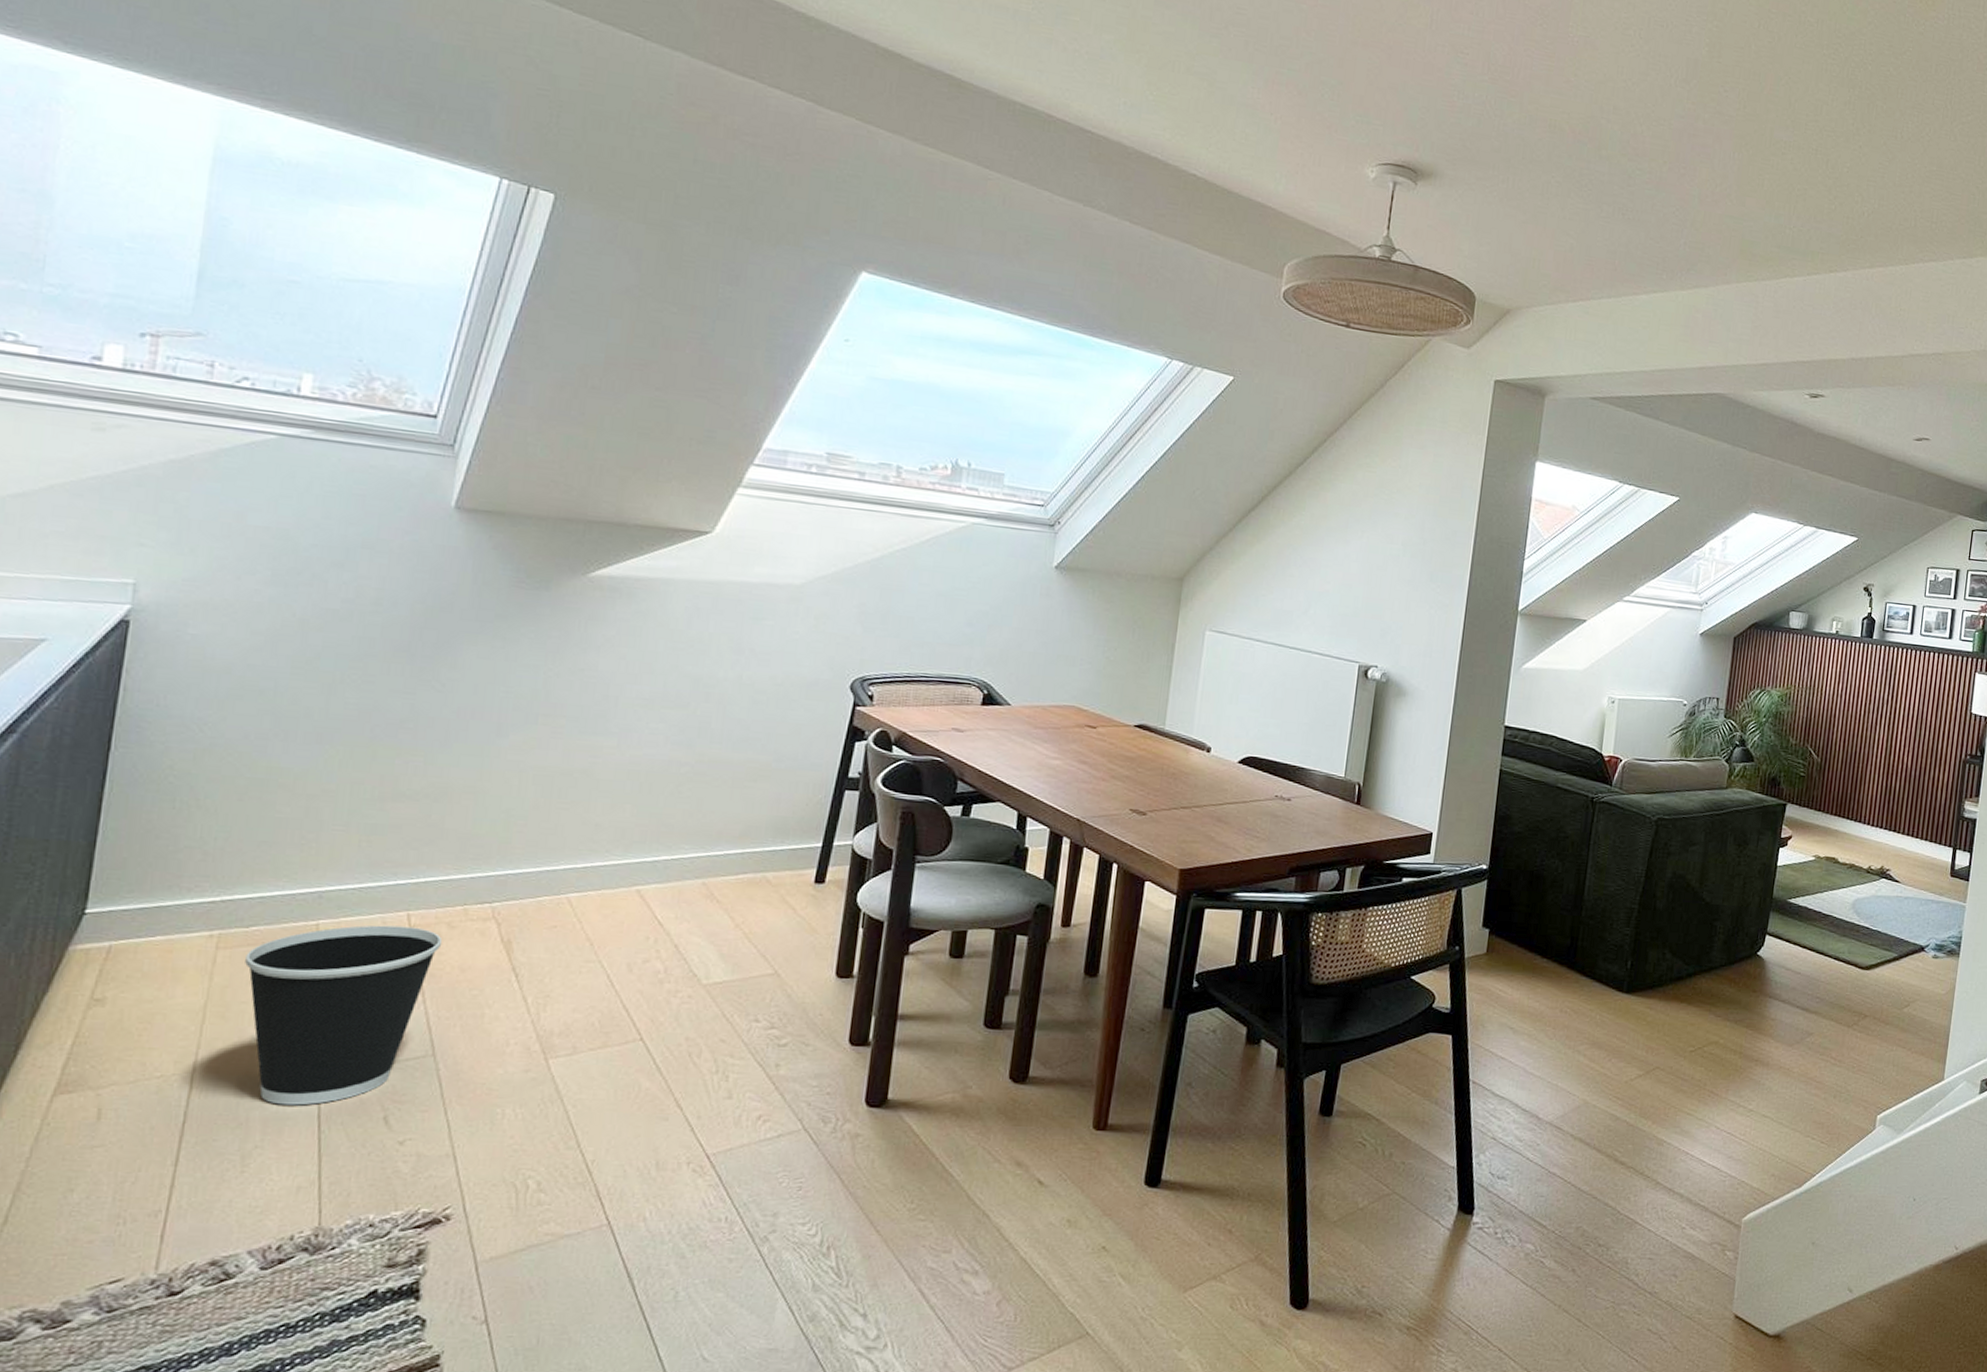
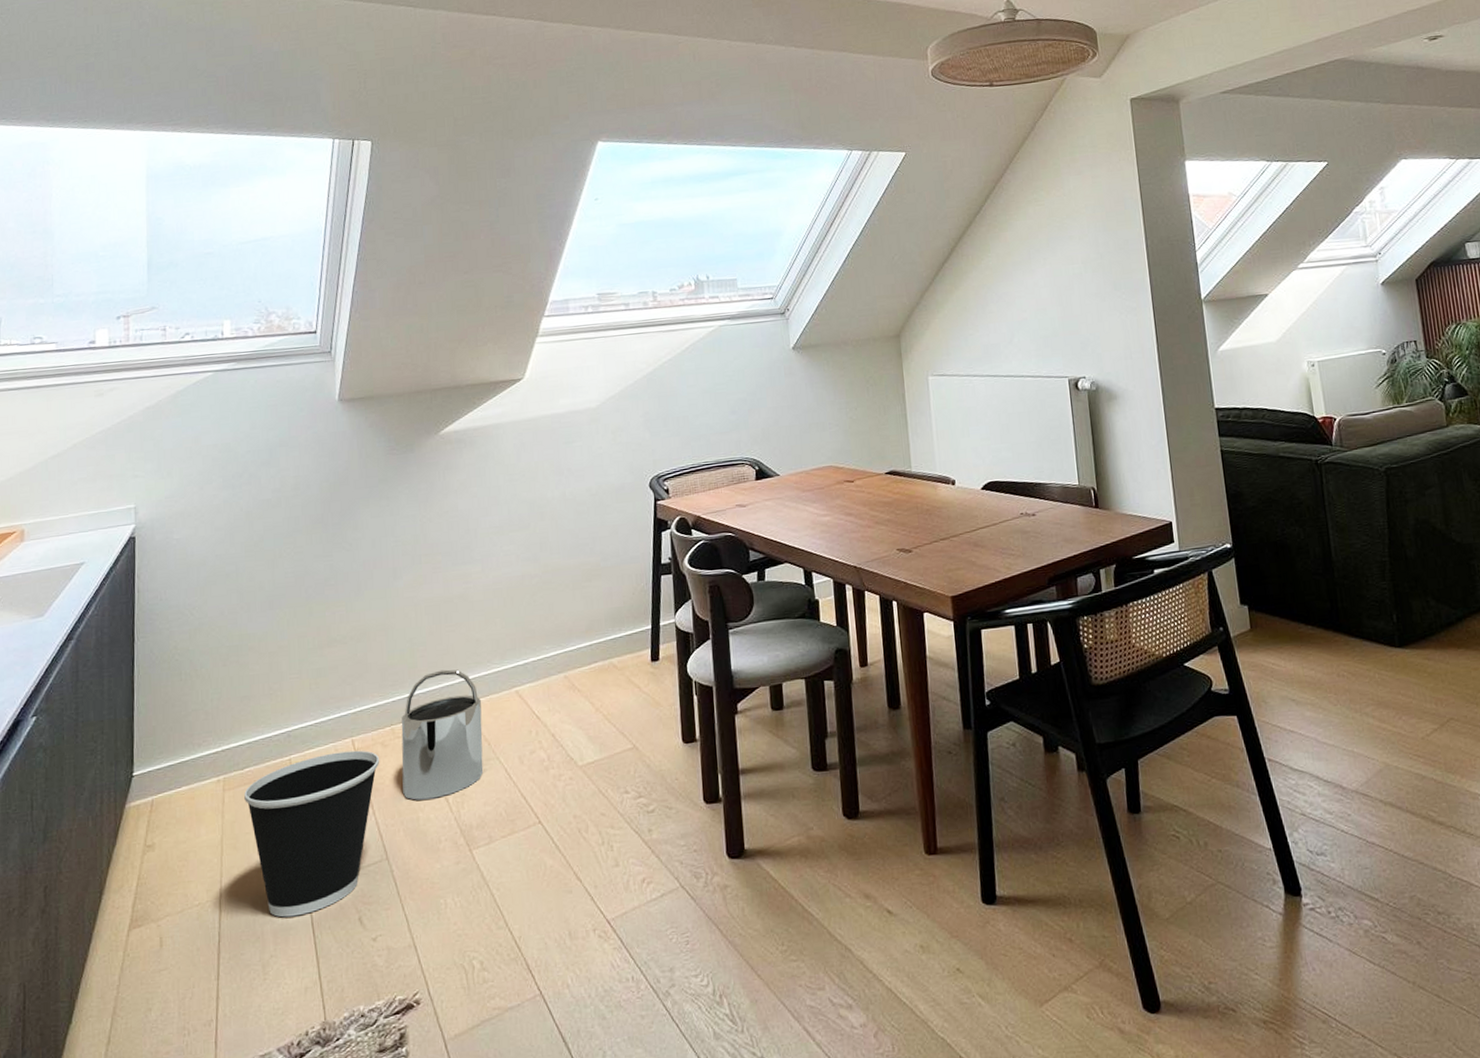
bucket: none [467,851,589,996] -> present [401,669,484,800]

